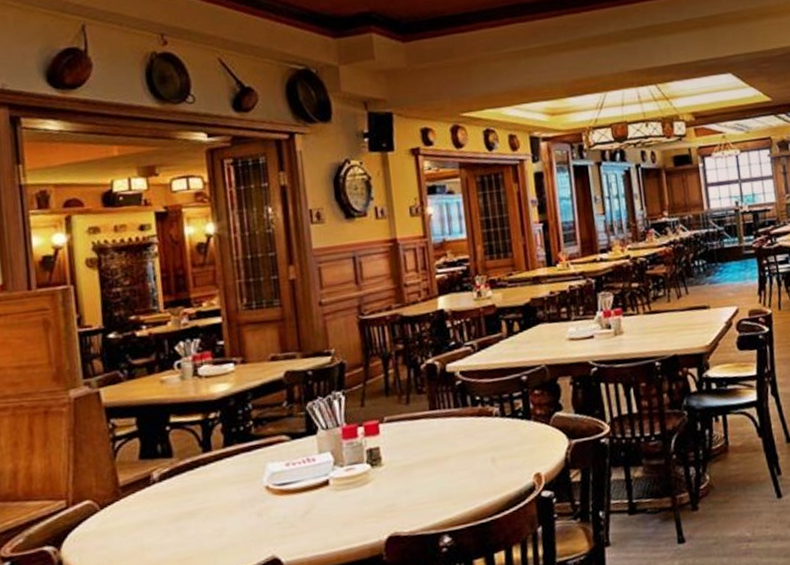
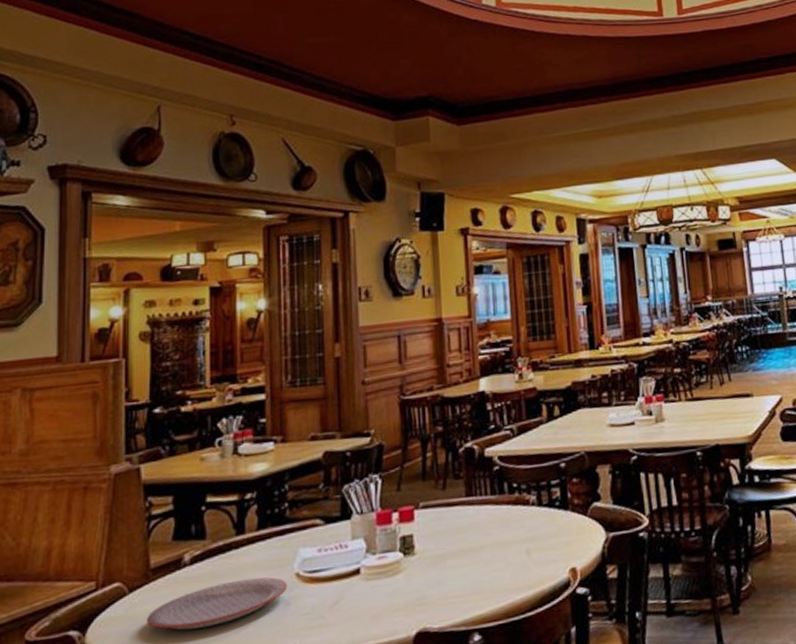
plate: none [121,490,259,542] -> present [147,577,288,630]

